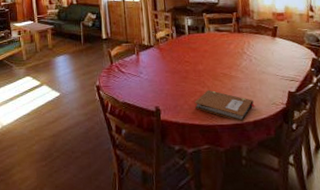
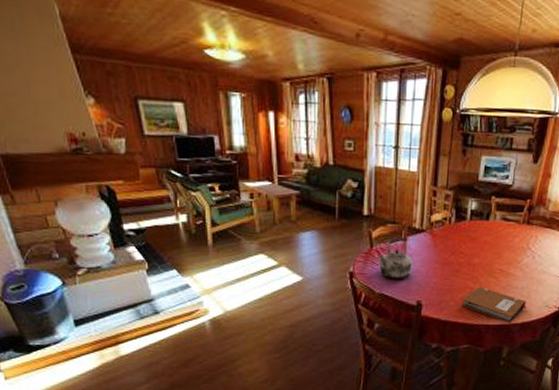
kettle: none [118,52,147,89] -> present [378,236,412,279]

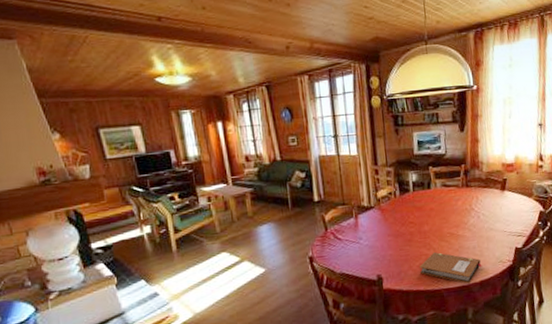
kettle: present [378,236,412,279] -> none [334,215,368,258]

